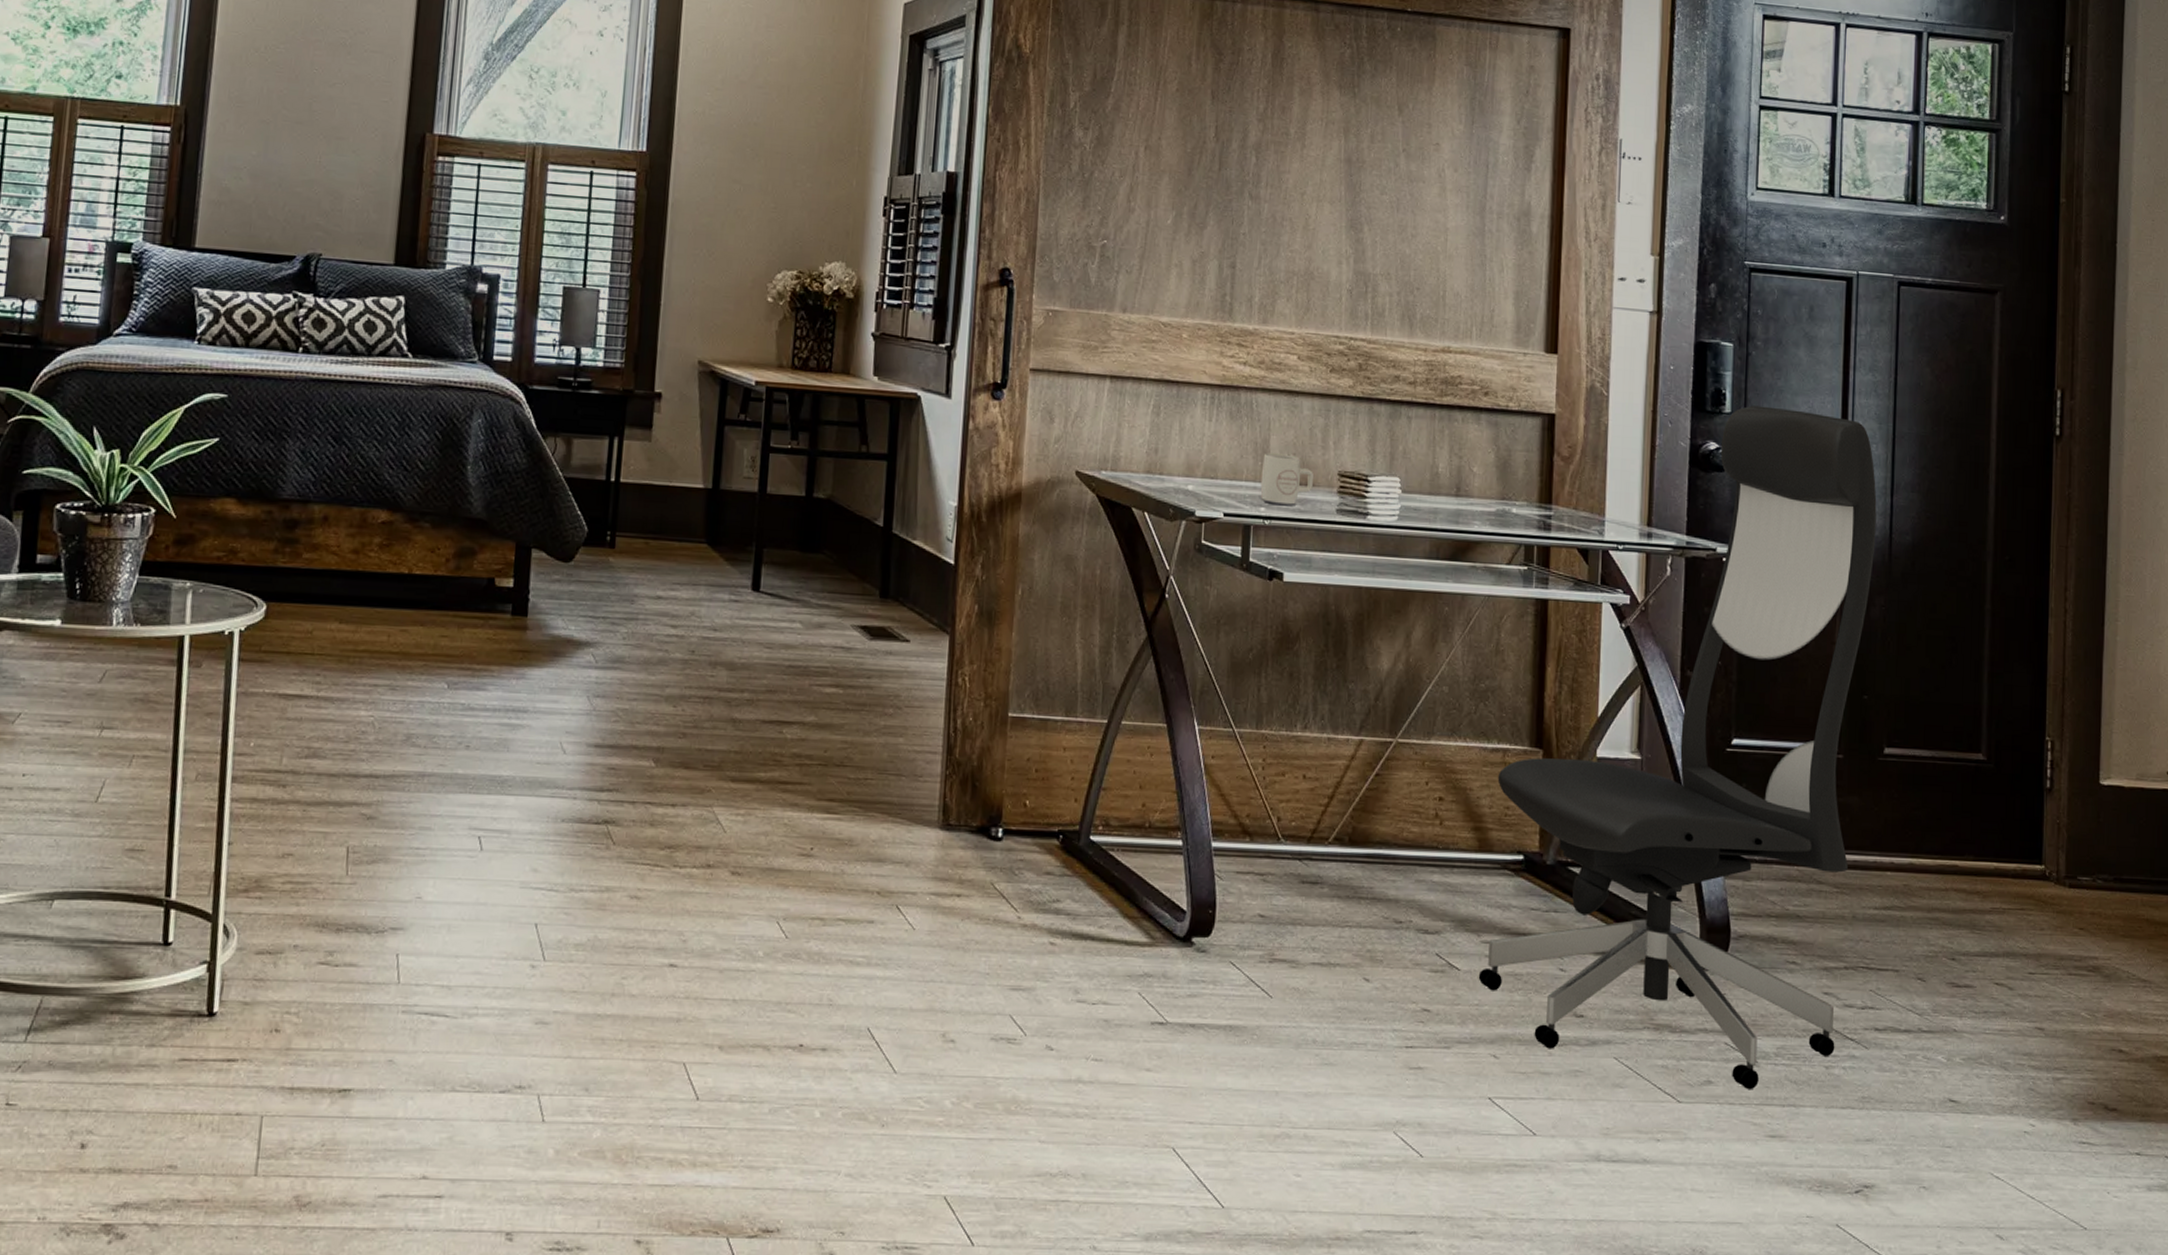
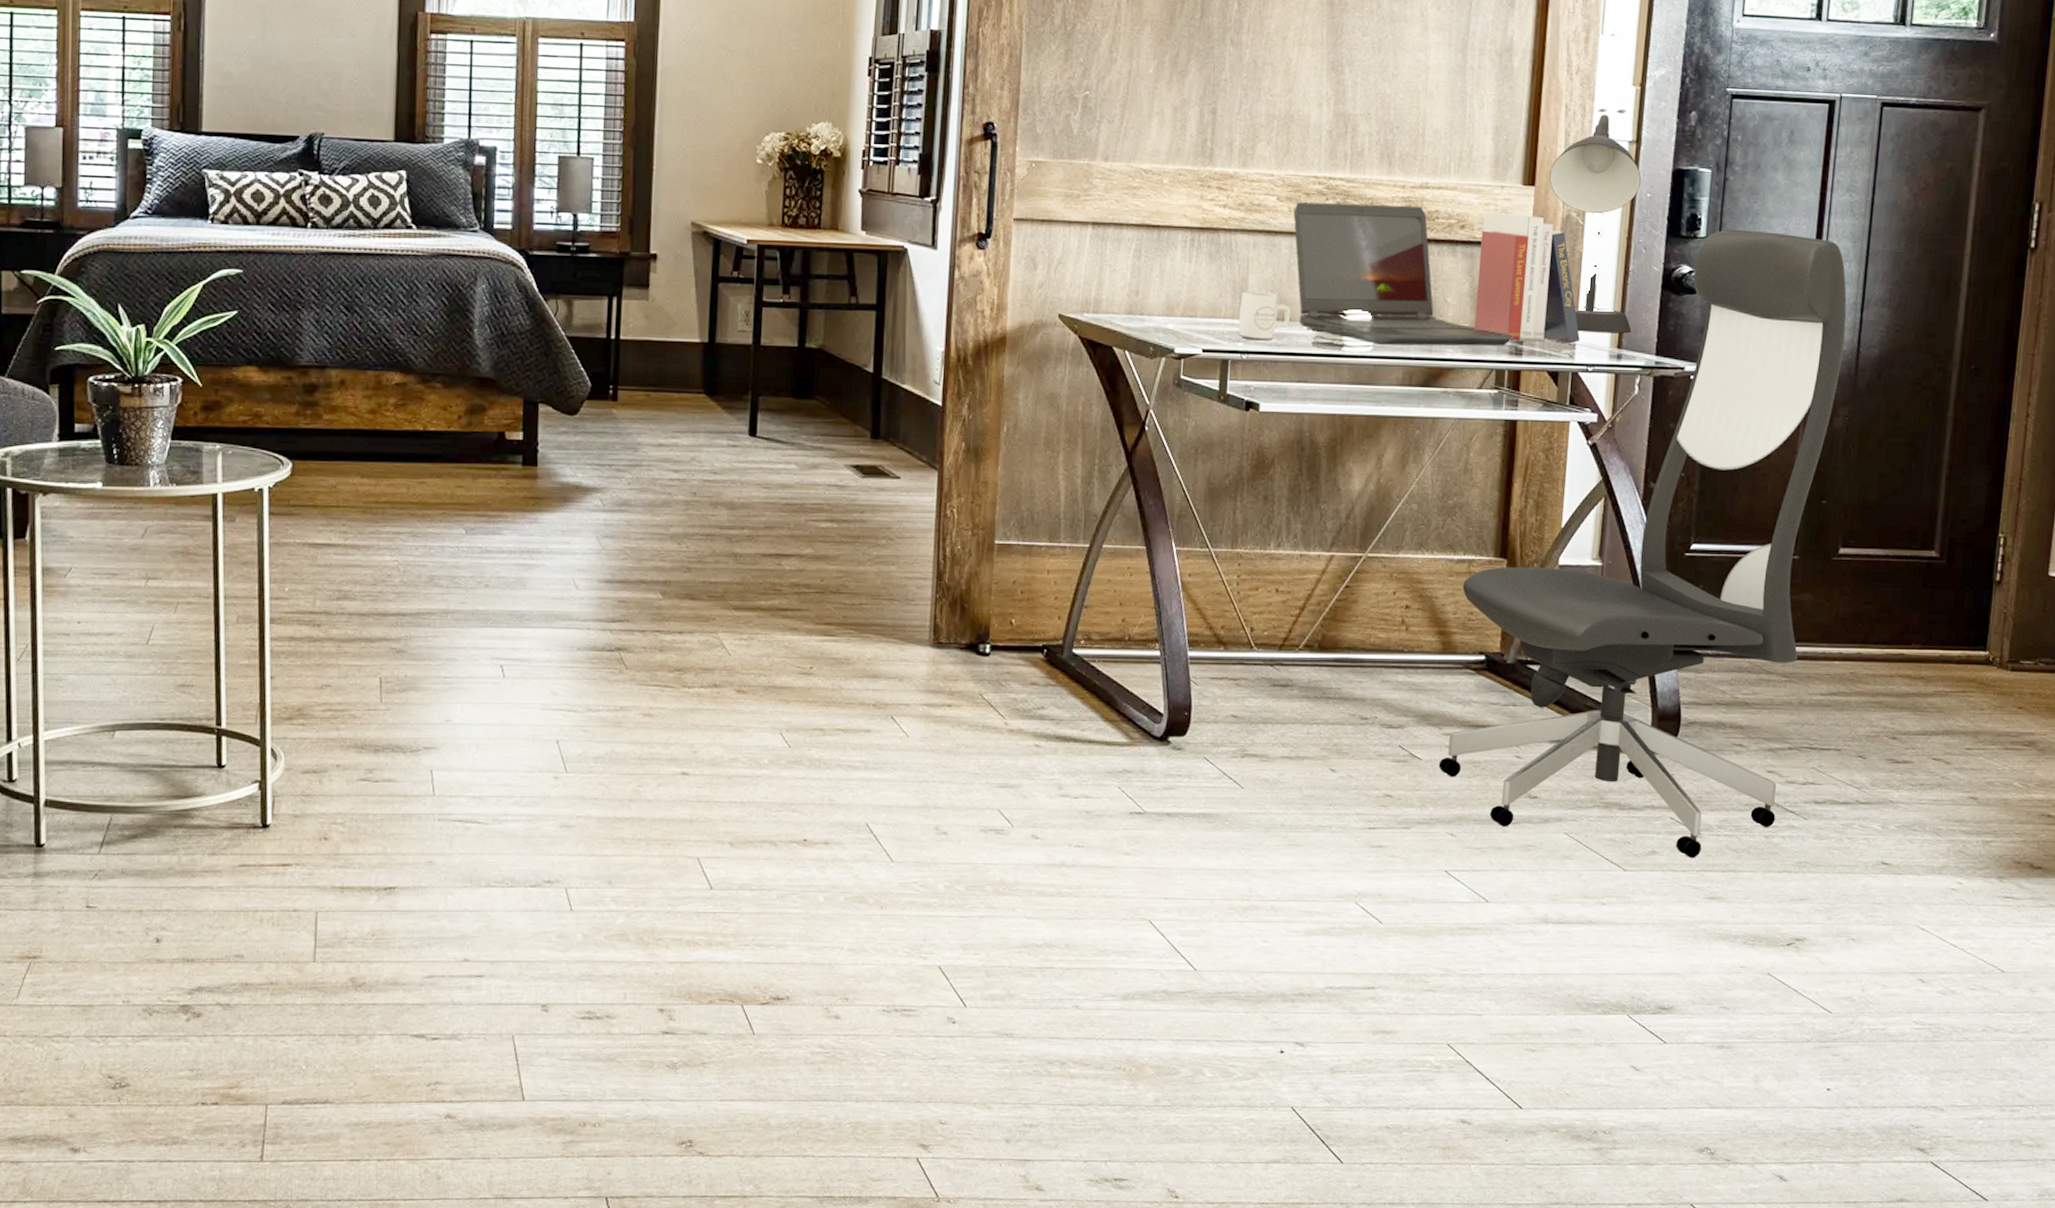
laptop computer: none [1314,362,1540,521] -> present [1293,202,1513,347]
books: none [1501,378,1610,520] -> present [1474,211,1581,344]
desk lamp: none [1572,283,1663,511] -> present [1549,114,1641,334]

